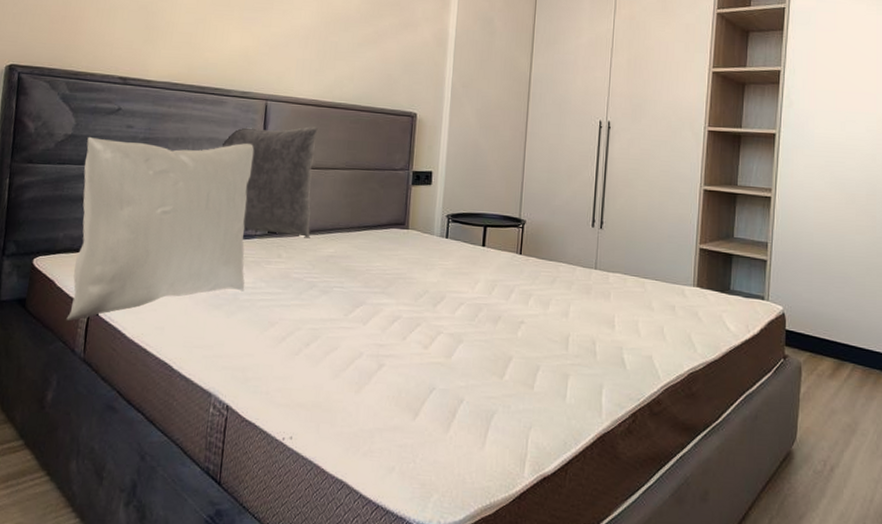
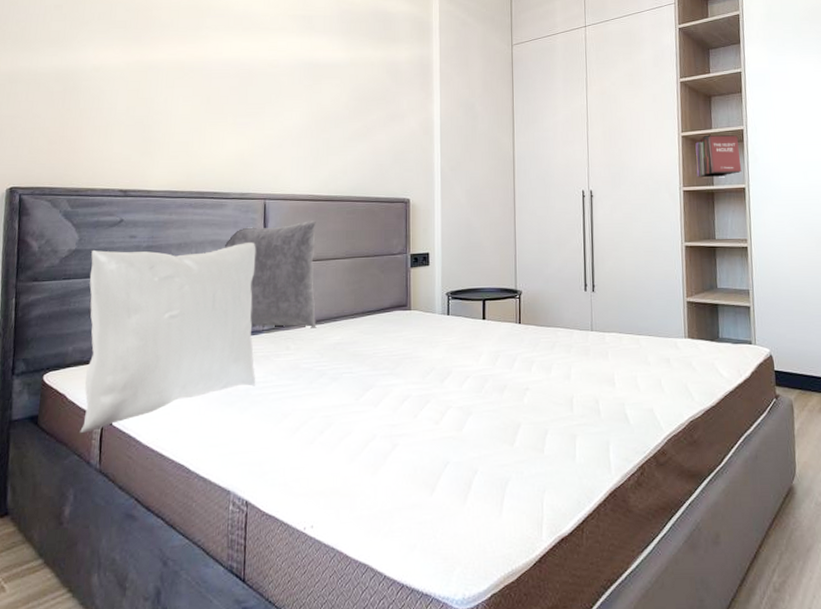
books: none [724,74,774,120] -> present [695,135,742,177]

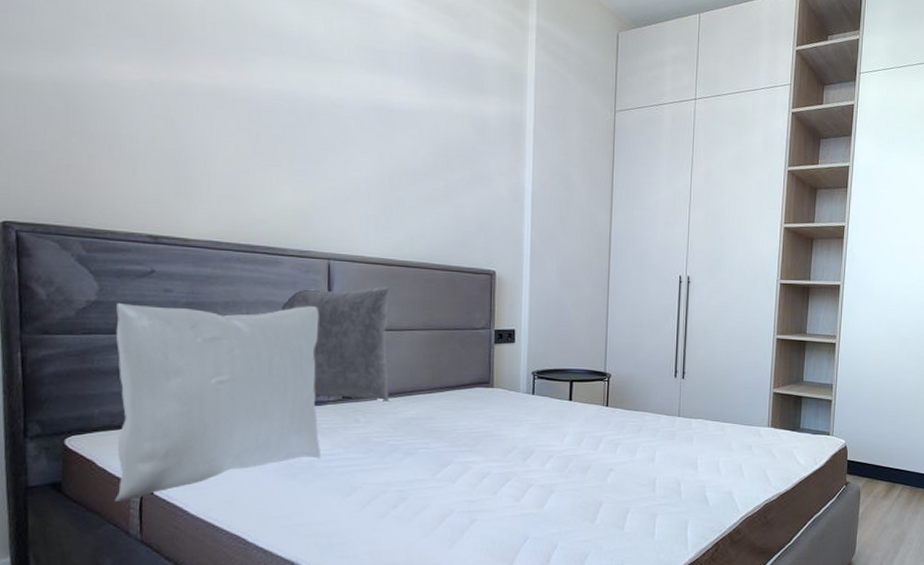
books: present [695,135,742,177] -> none [795,229,839,272]

